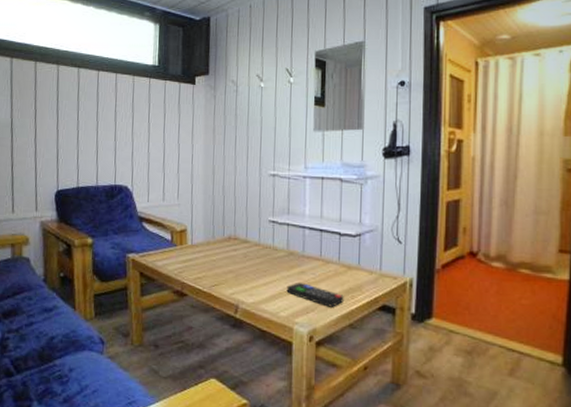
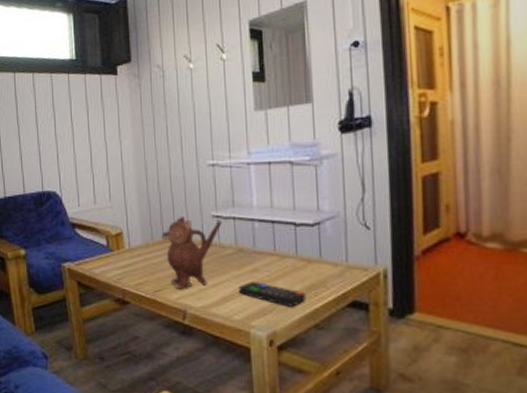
teapot: none [222,219,277,286] -> present [161,217,222,289]

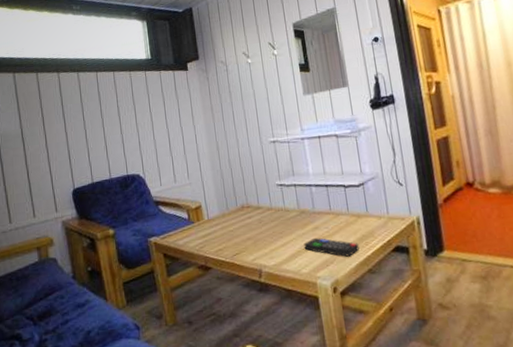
teapot: present [161,217,222,289] -> none [235,187,286,252]

